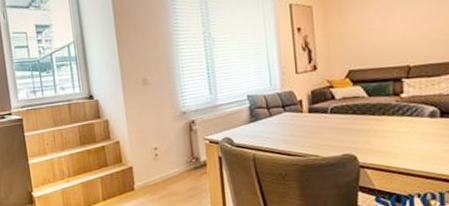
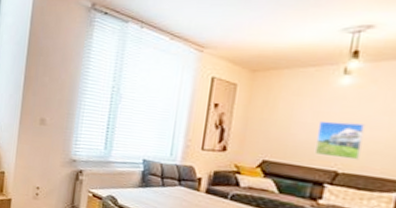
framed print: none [385,19,424,55] -> present [314,120,365,160]

